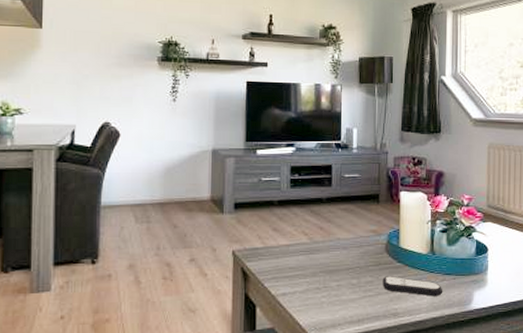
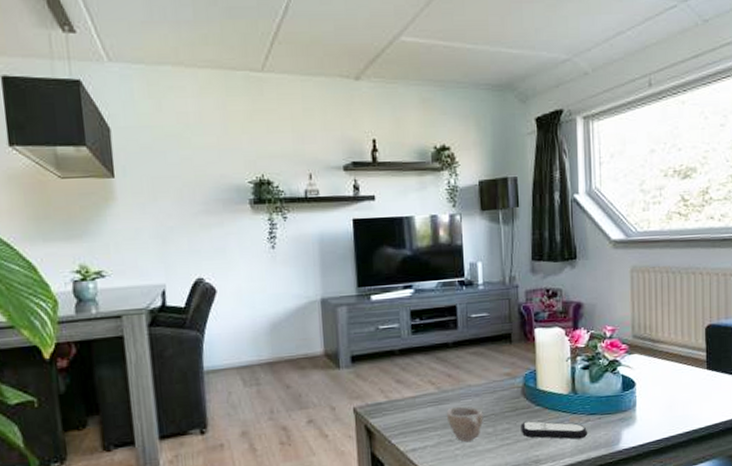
cup: none [316,257,349,291] -> present [446,406,484,443]

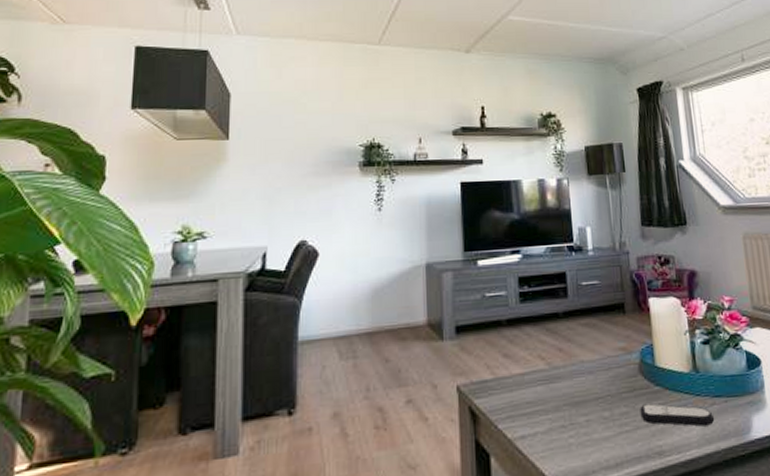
cup: present [446,406,484,443] -> none [557,385,599,429]

